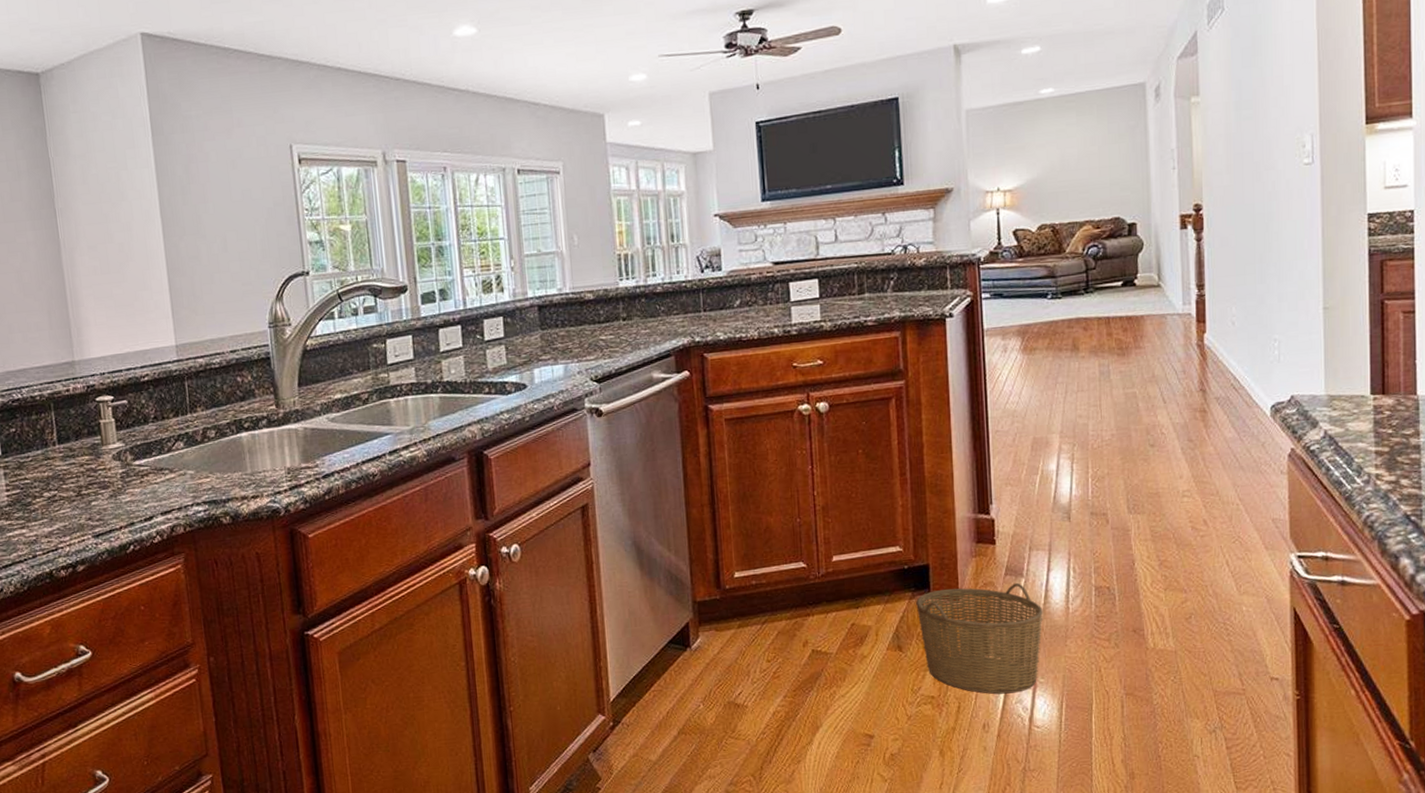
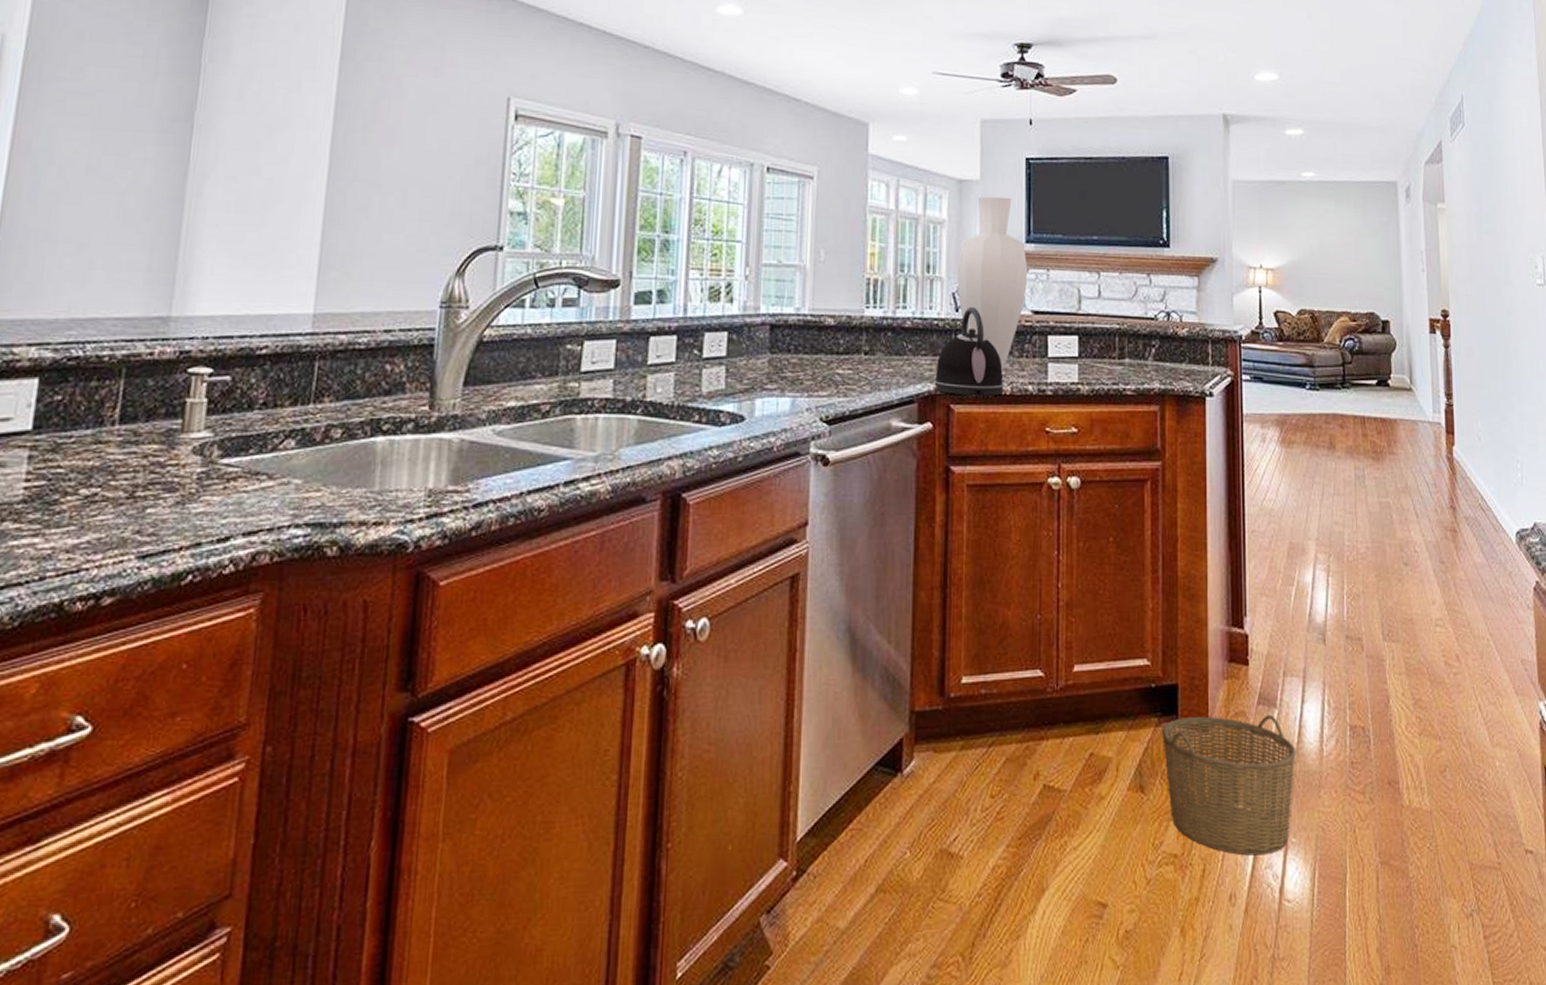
kettle: none [687,266,752,345] -> present [934,306,1004,397]
vase: none [699,161,766,321] -> present [957,196,1028,373]

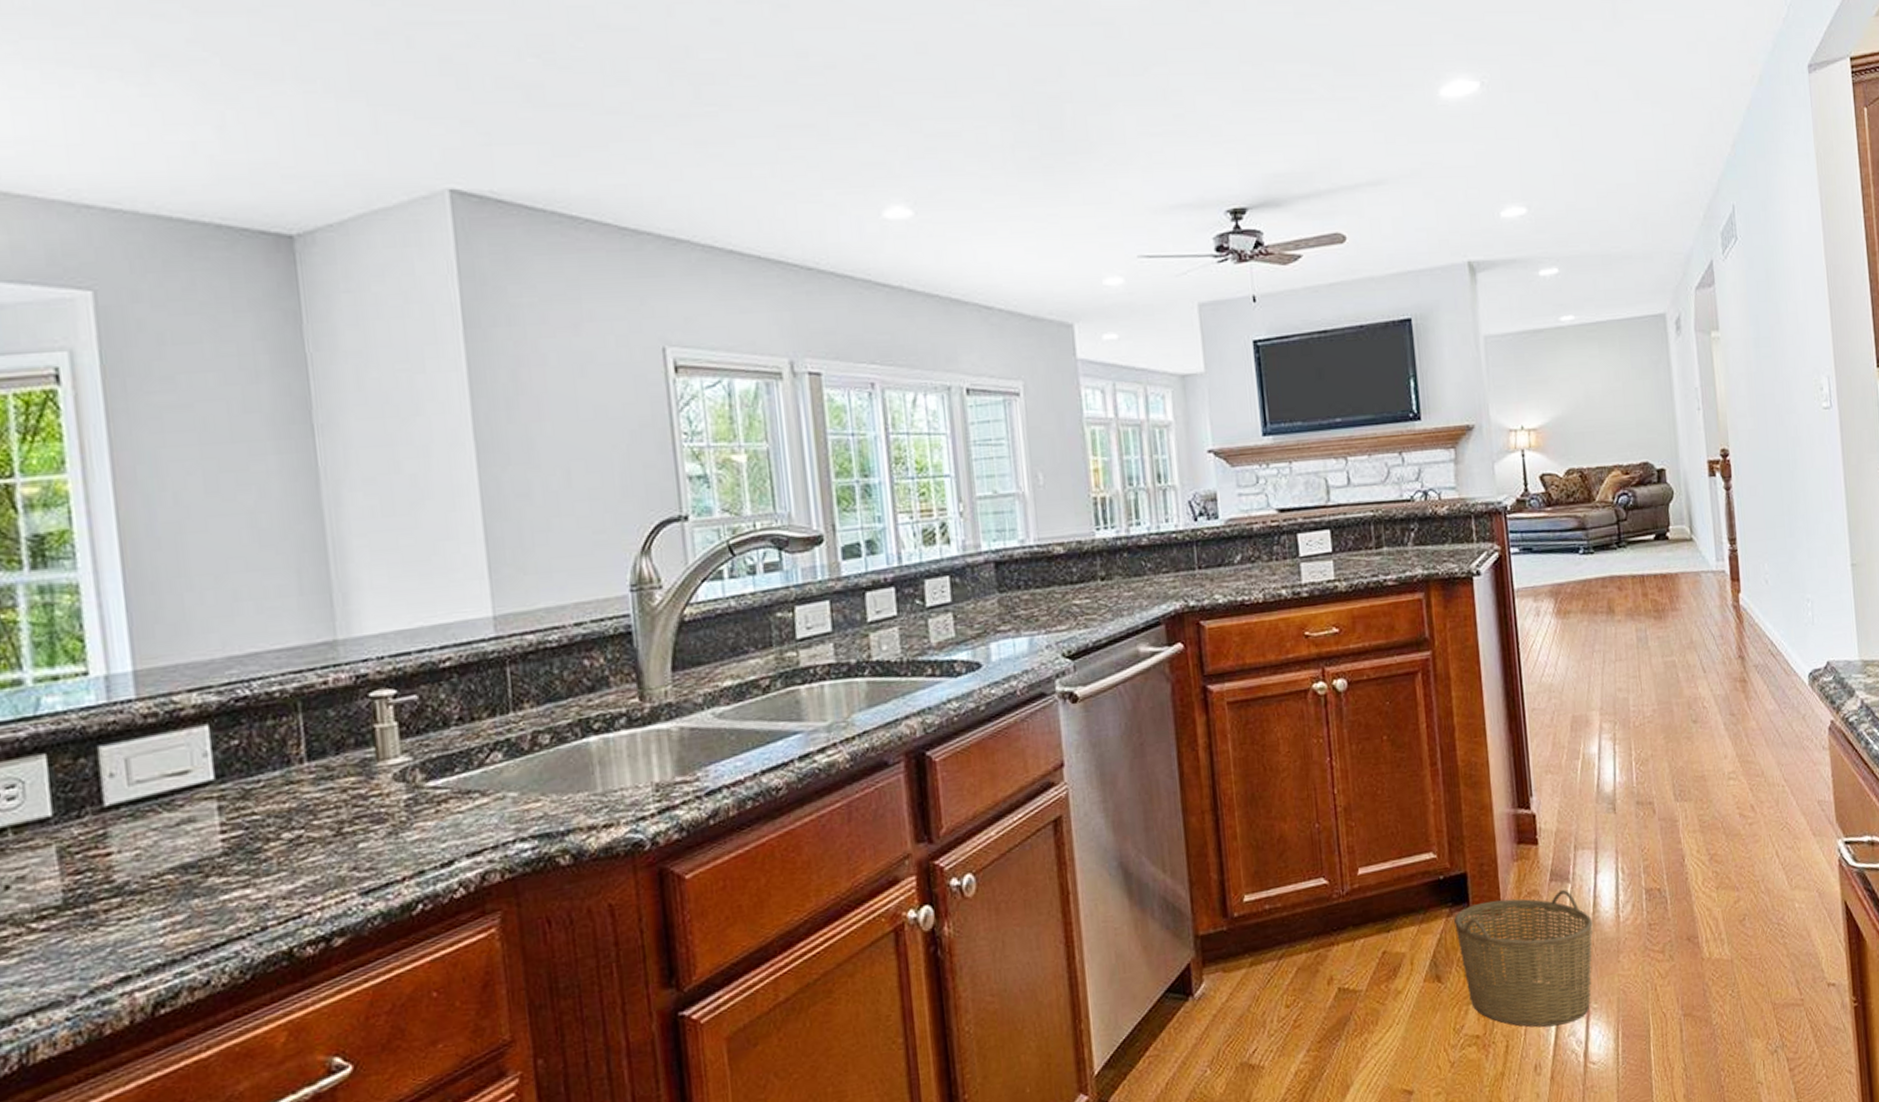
kettle: present [934,306,1004,397] -> none [1179,513,1256,611]
vase: present [957,196,1028,373] -> none [1190,387,1269,580]

